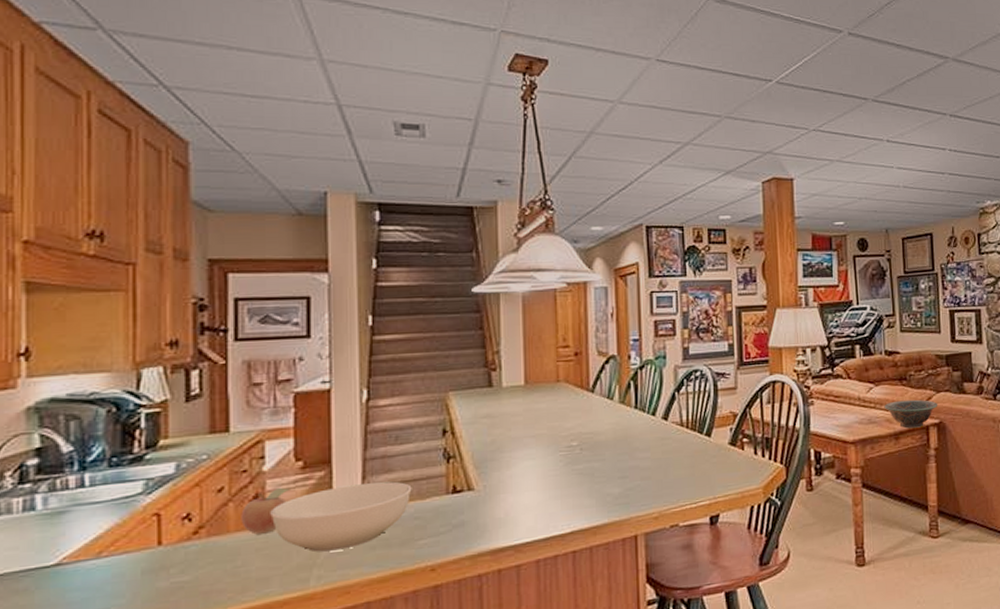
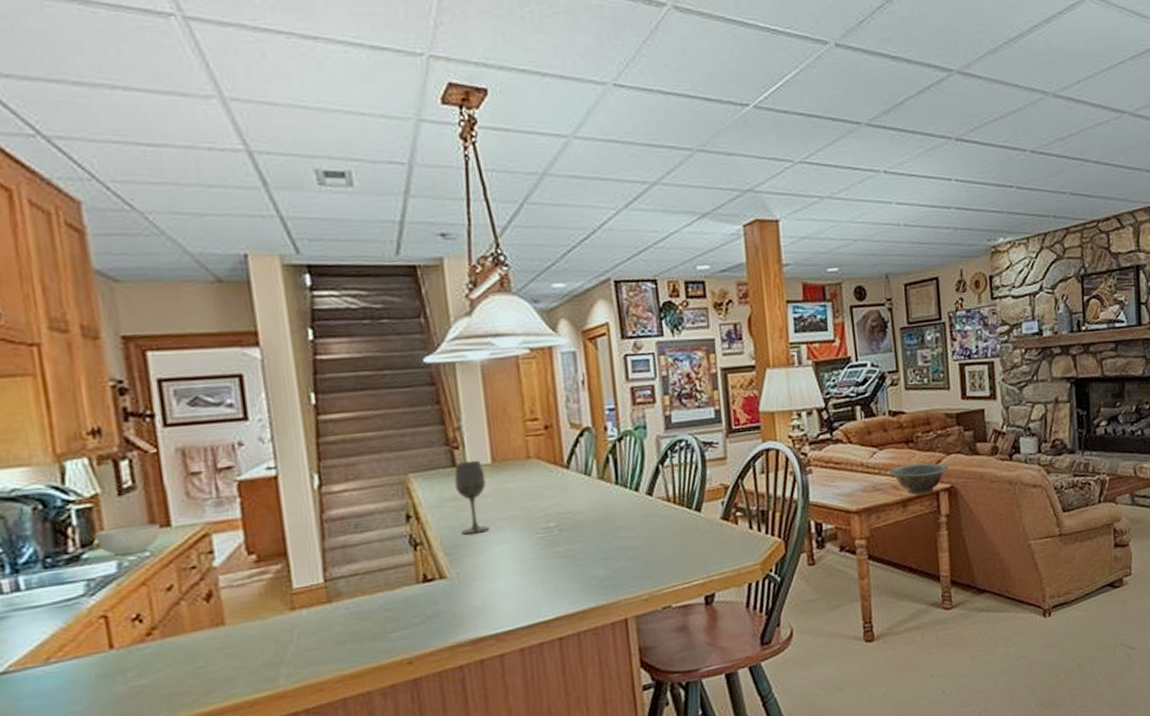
bowl: none [158,429,219,458] -> present [93,523,161,556]
fruit: present [241,487,290,535] -> none [195,583,246,634]
bowl: present [270,481,412,553] -> none [227,572,379,650]
wine glass: none [489,381,518,450] -> present [454,460,490,535]

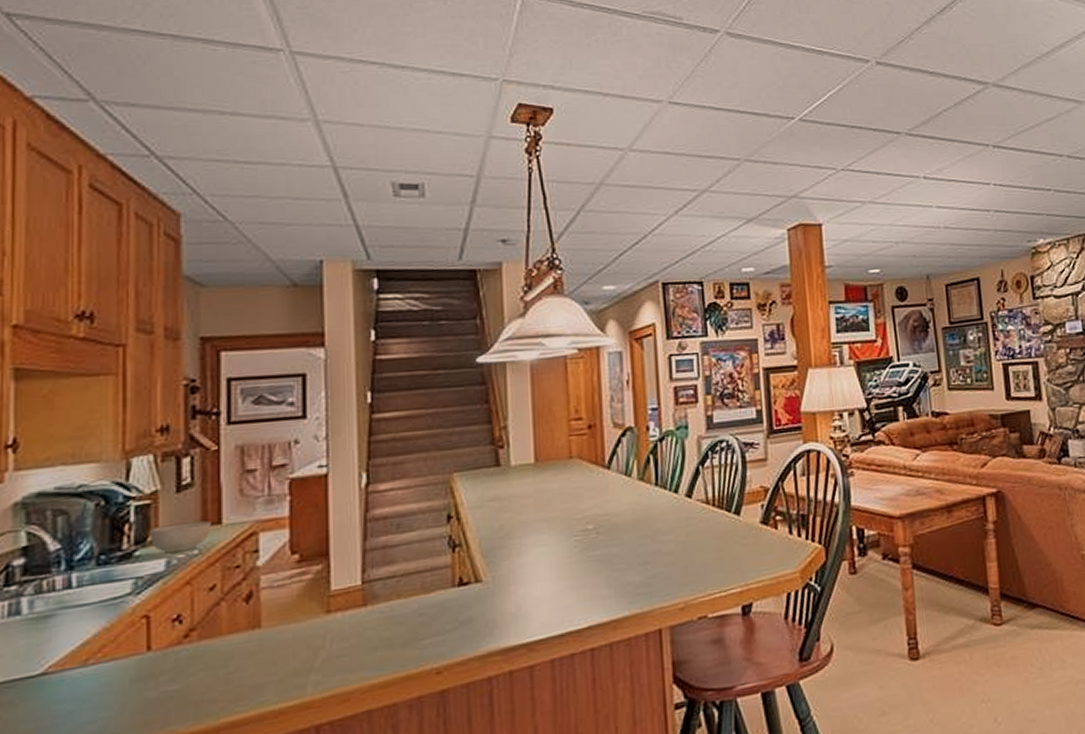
wine glass: present [454,460,490,535] -> none [497,459,528,536]
decorative bowl: present [889,463,949,495] -> none [933,466,995,500]

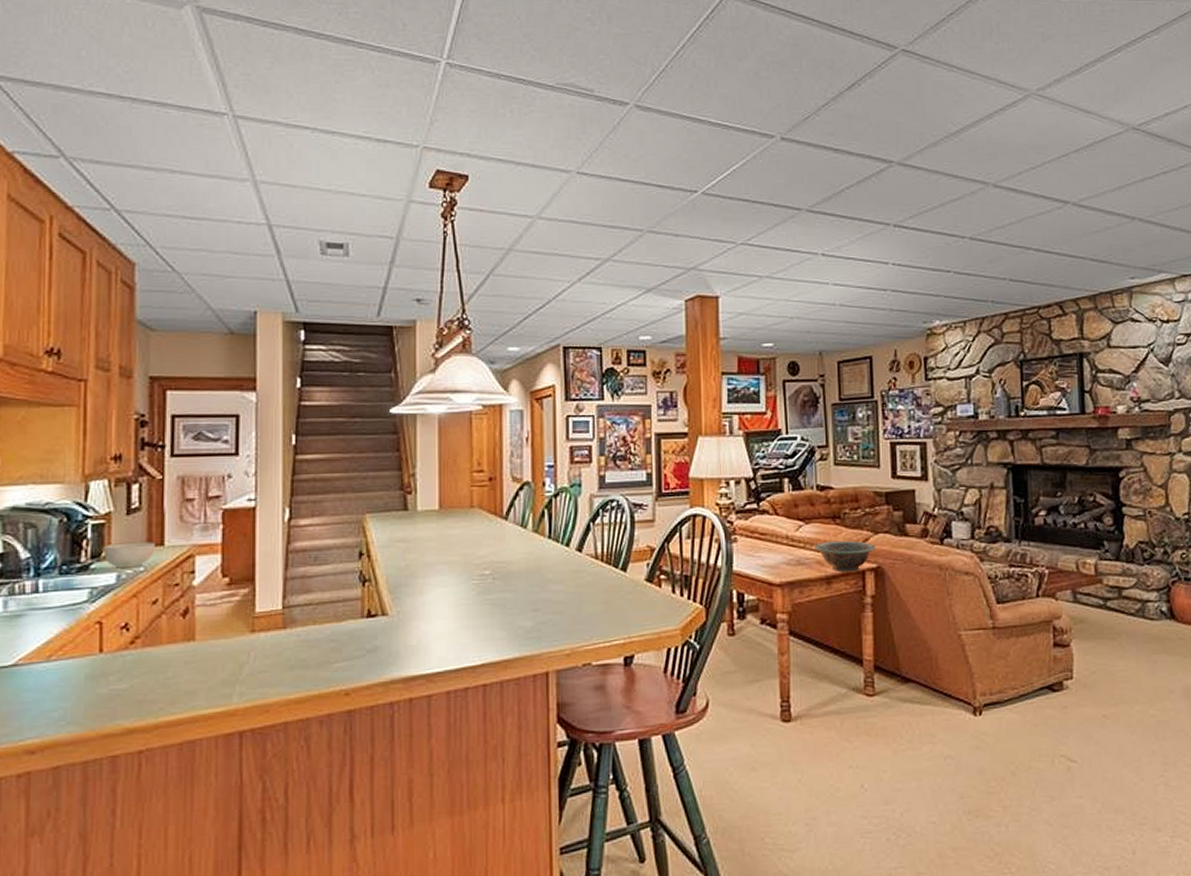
decorative bowl: none [933,466,995,500] -> present [815,540,876,572]

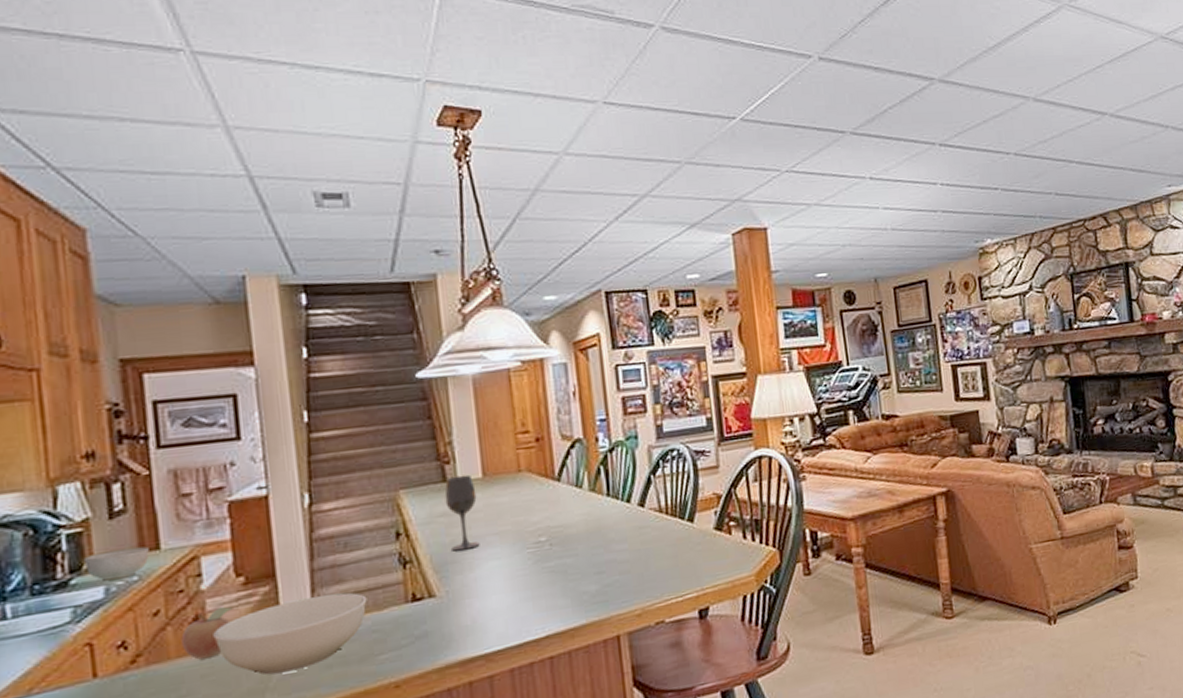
fruit: none [172,602,217,648] -> present [181,606,233,660]
bowl: none [198,602,329,669] -> present [213,592,368,675]
wine glass: none [404,505,432,575] -> present [444,474,480,551]
decorative bowl: present [815,540,876,572] -> none [884,466,945,500]

